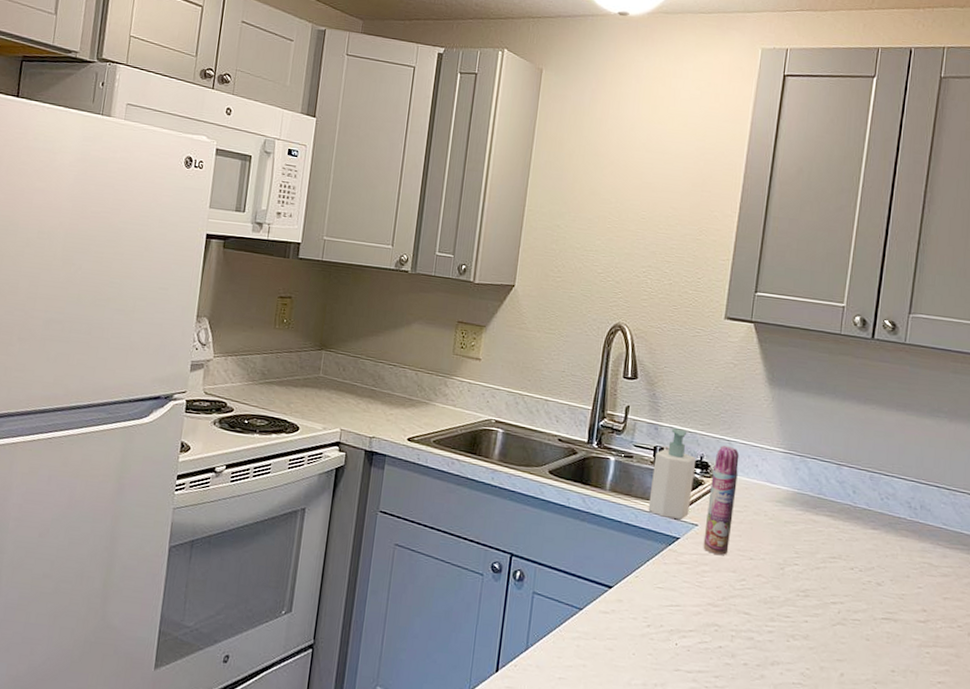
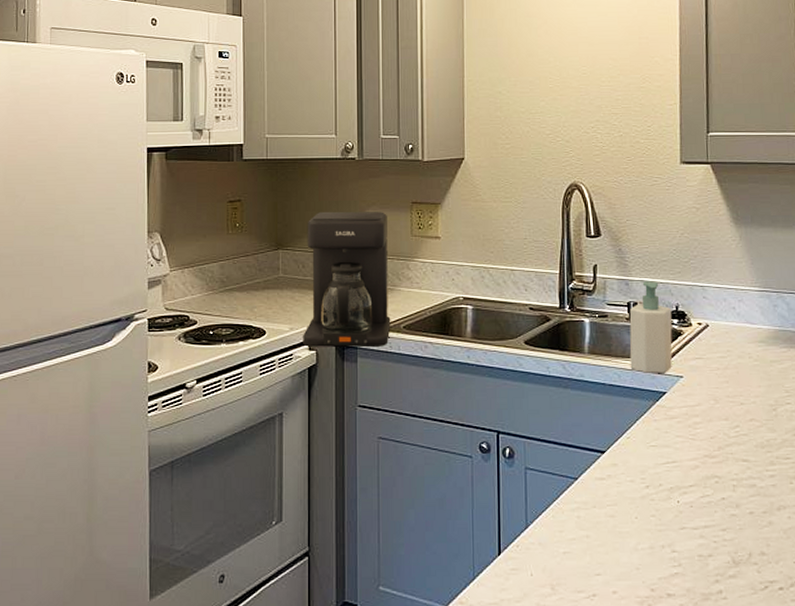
coffee maker: none [334,319,432,458] -> present [303,211,391,348]
whipped cream can: present [703,445,740,555] -> none [690,292,718,404]

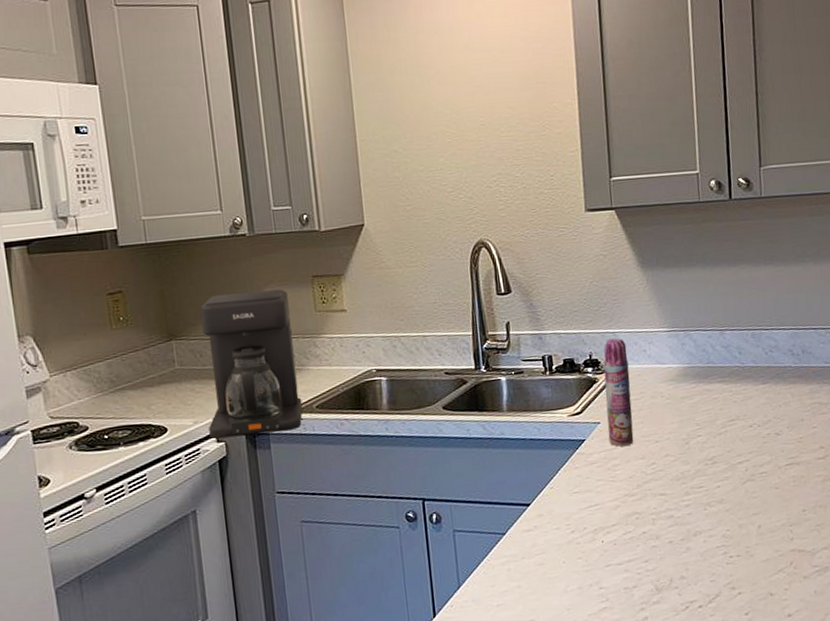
soap bottle: present [629,281,673,374] -> none [545,332,589,424]
whipped cream can: none [690,292,718,404] -> present [603,338,634,447]

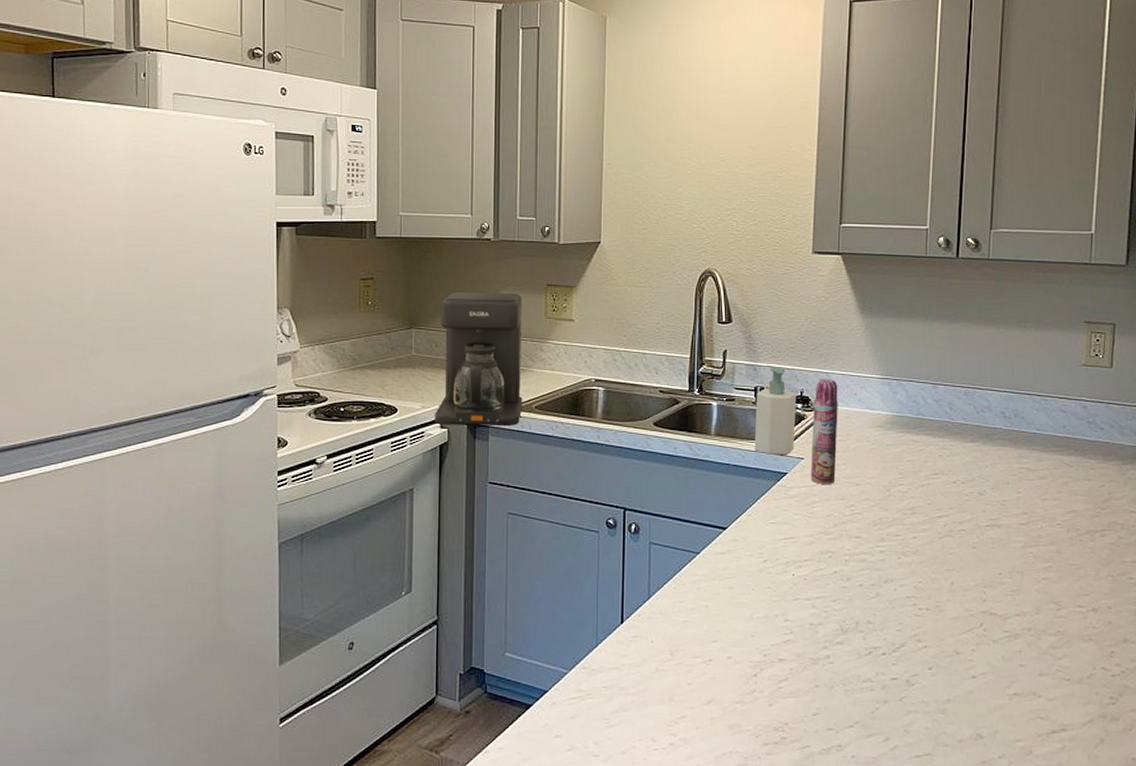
soap bottle: none [545,332,589,424] -> present [754,367,797,456]

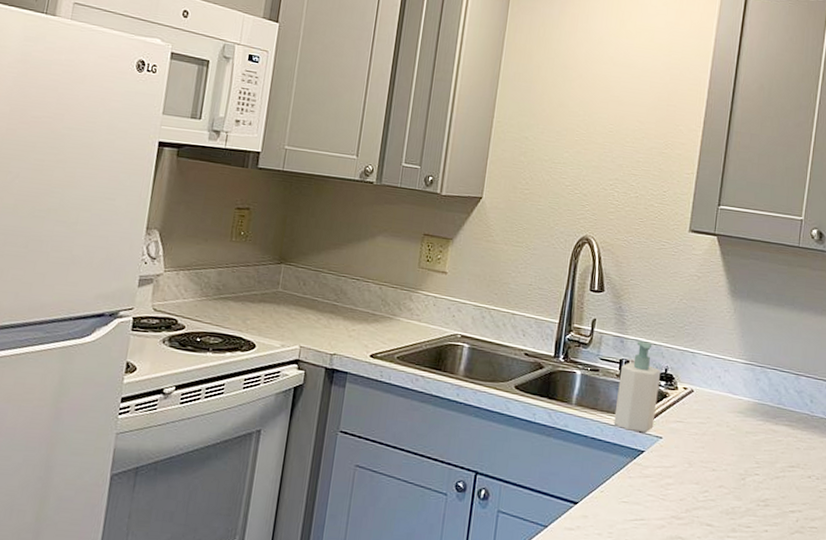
coffee maker: present [435,291,523,427] -> none [292,231,397,375]
whipped cream can: present [810,379,838,484] -> none [667,357,703,467]

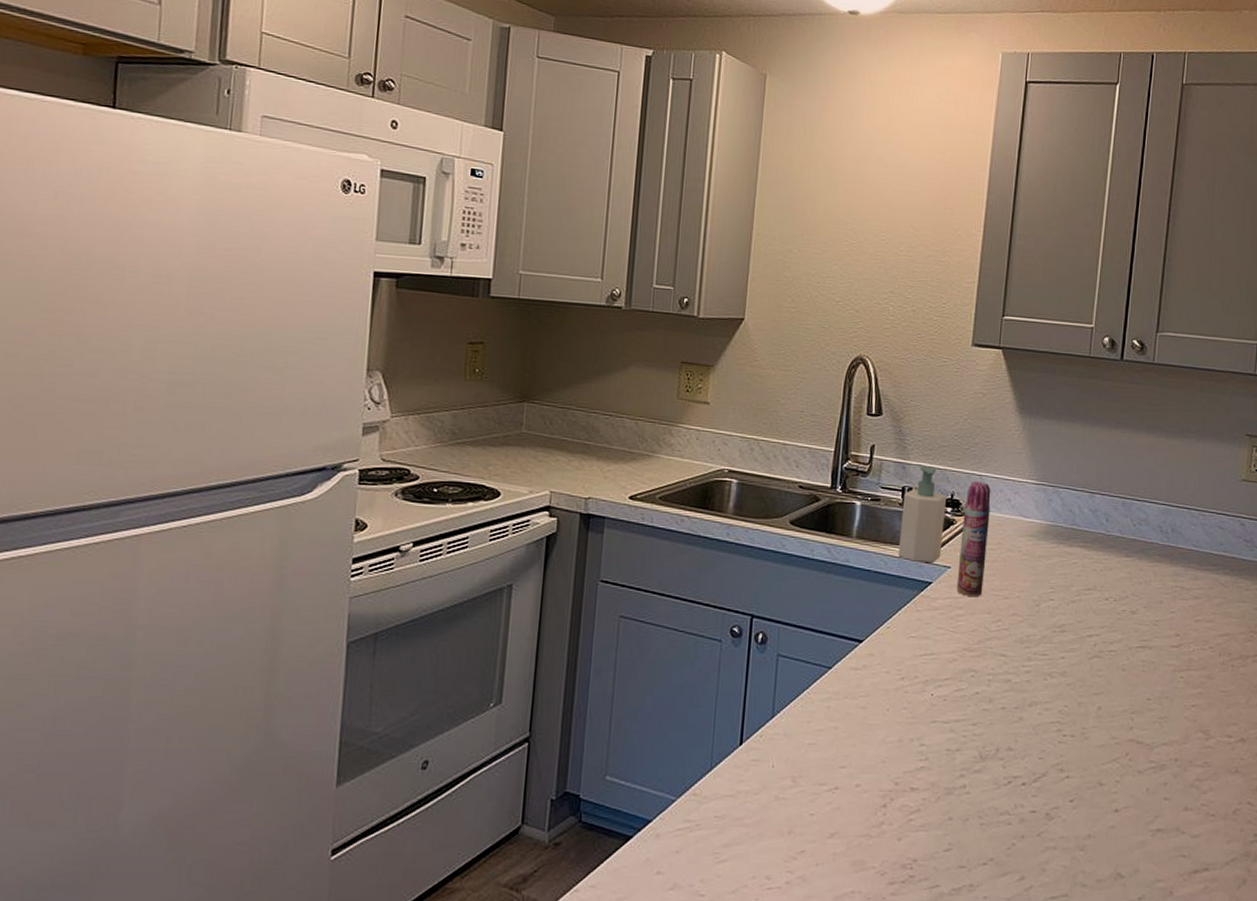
whipped cream can: none [667,357,703,467] -> present [956,481,991,596]

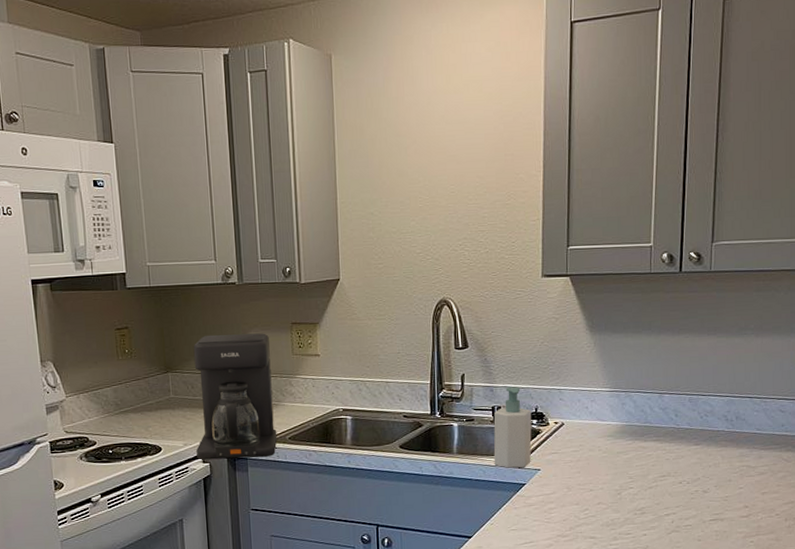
coffee maker: none [543,363,652,519] -> present [193,333,277,460]
whipped cream can: present [956,481,991,596] -> none [547,394,571,492]

